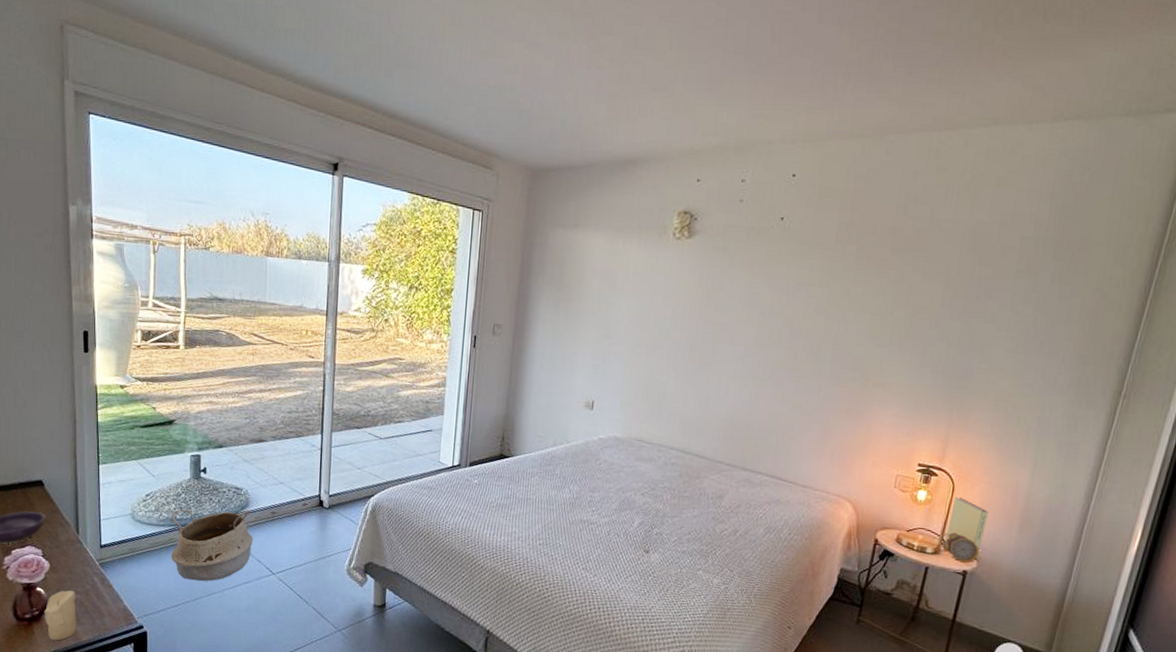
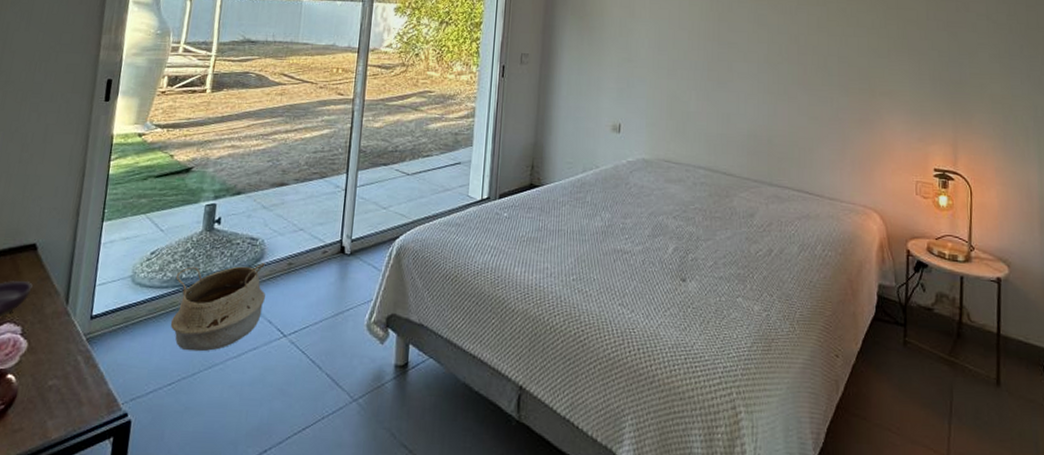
candle: present [44,590,77,641] -> none [10,374,53,442]
alarm clock: present [939,532,980,563] -> none [968,238,1008,269]
book: present [944,497,989,559] -> none [973,201,1009,264]

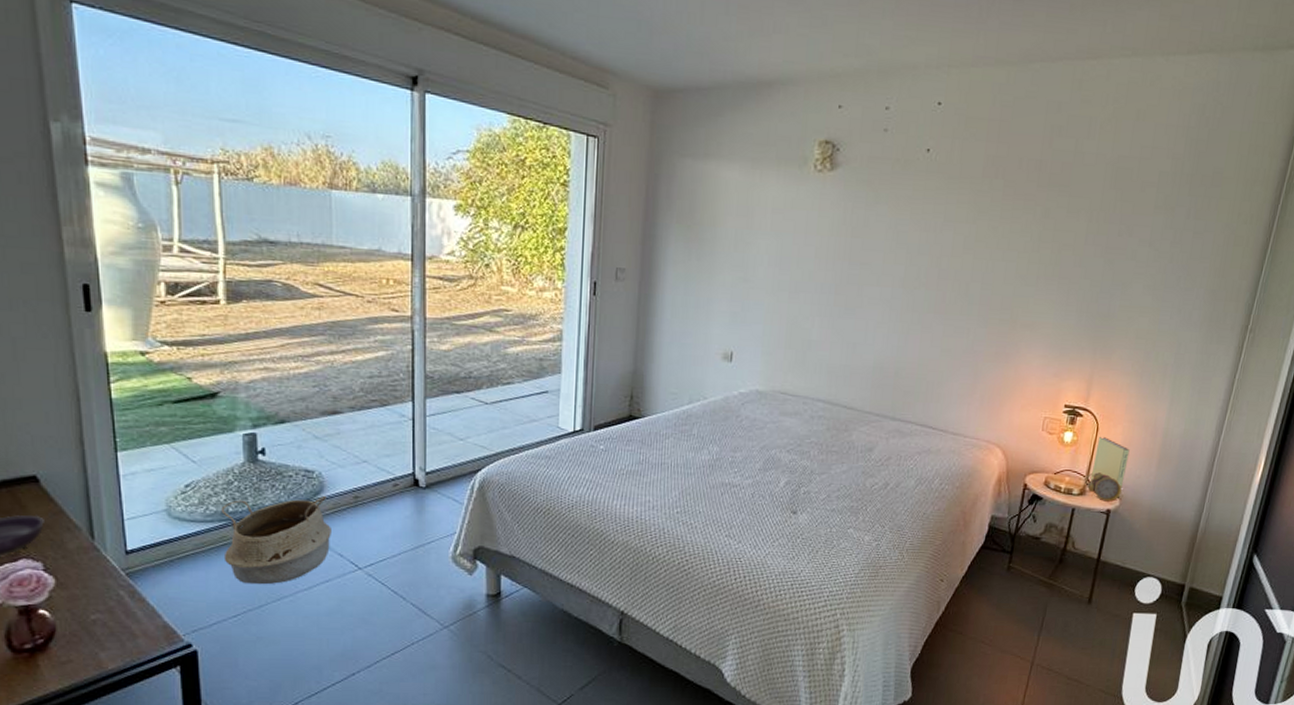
alarm clock: none [968,238,1008,269] -> present [1084,472,1122,502]
book: none [973,201,1009,264] -> present [1090,437,1130,497]

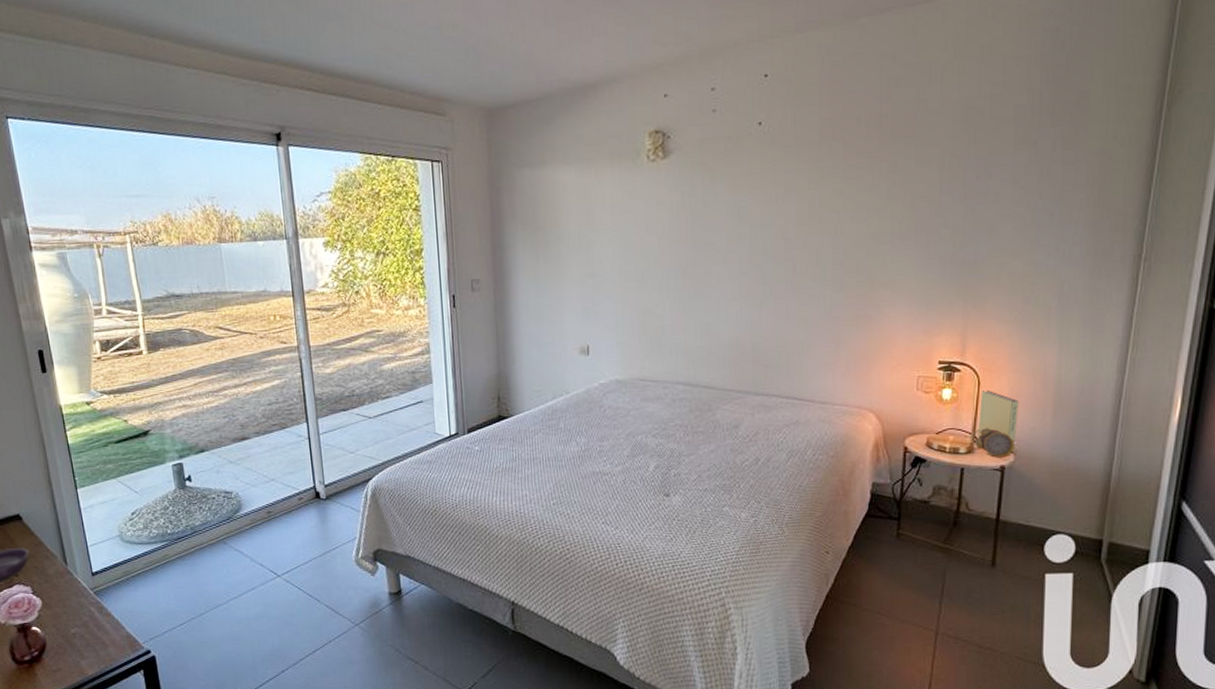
woven basket: present [221,496,331,585] -> none [161,514,252,596]

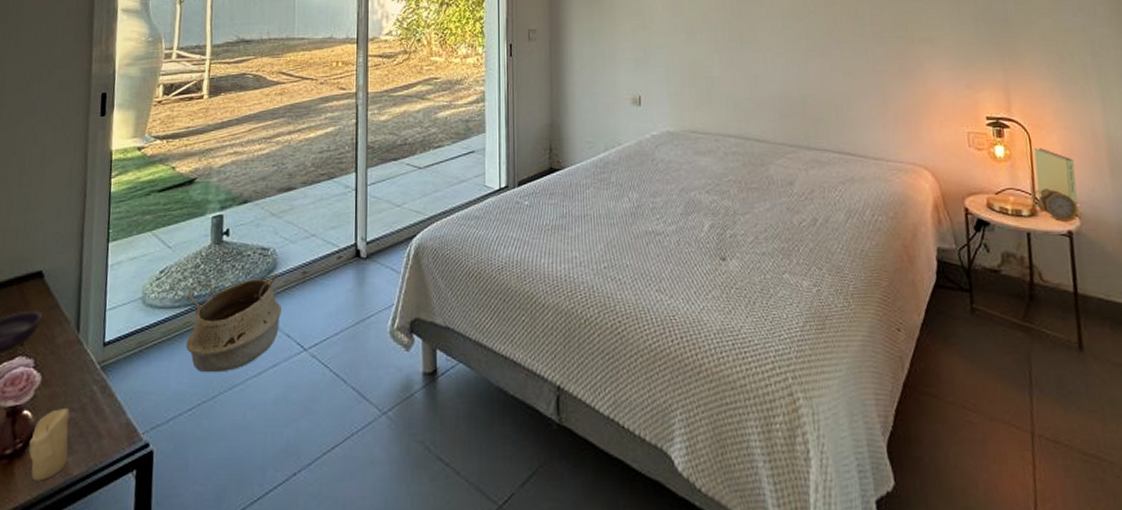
candle: none [43,624,81,680] -> present [29,407,70,481]
woven basket: none [161,514,252,596] -> present [185,274,281,373]

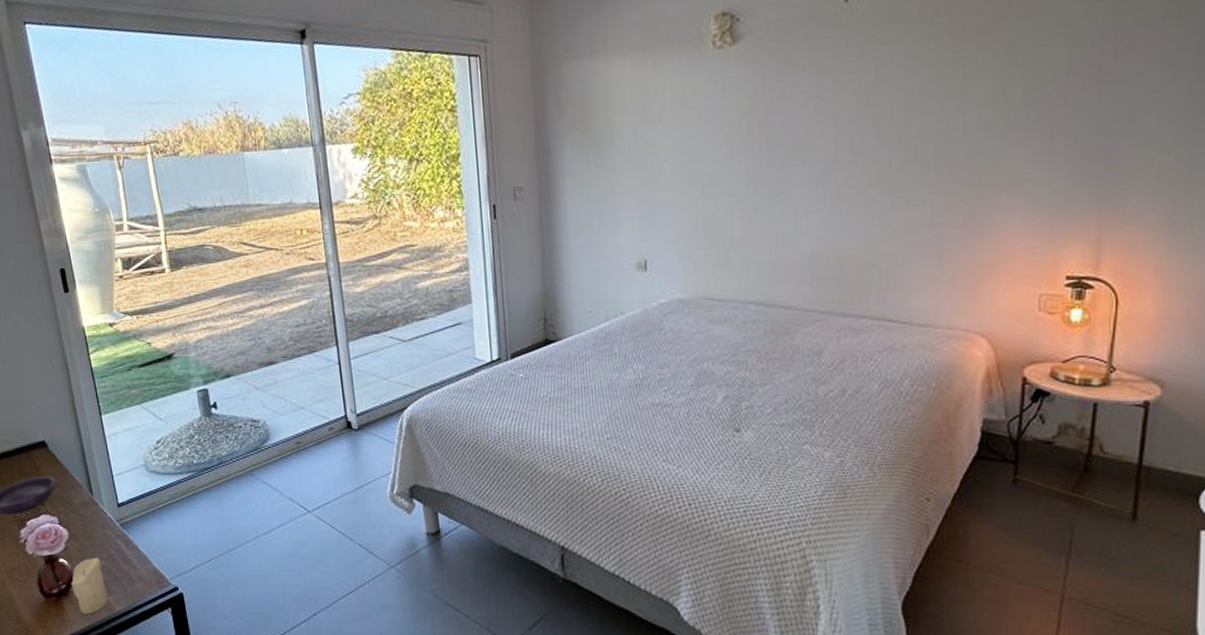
woven basket: present [185,274,281,373] -> none [187,444,281,530]
alarm clock: present [1032,188,1079,222] -> none [1106,356,1162,392]
book: present [1033,148,1079,215] -> none [1114,311,1168,384]

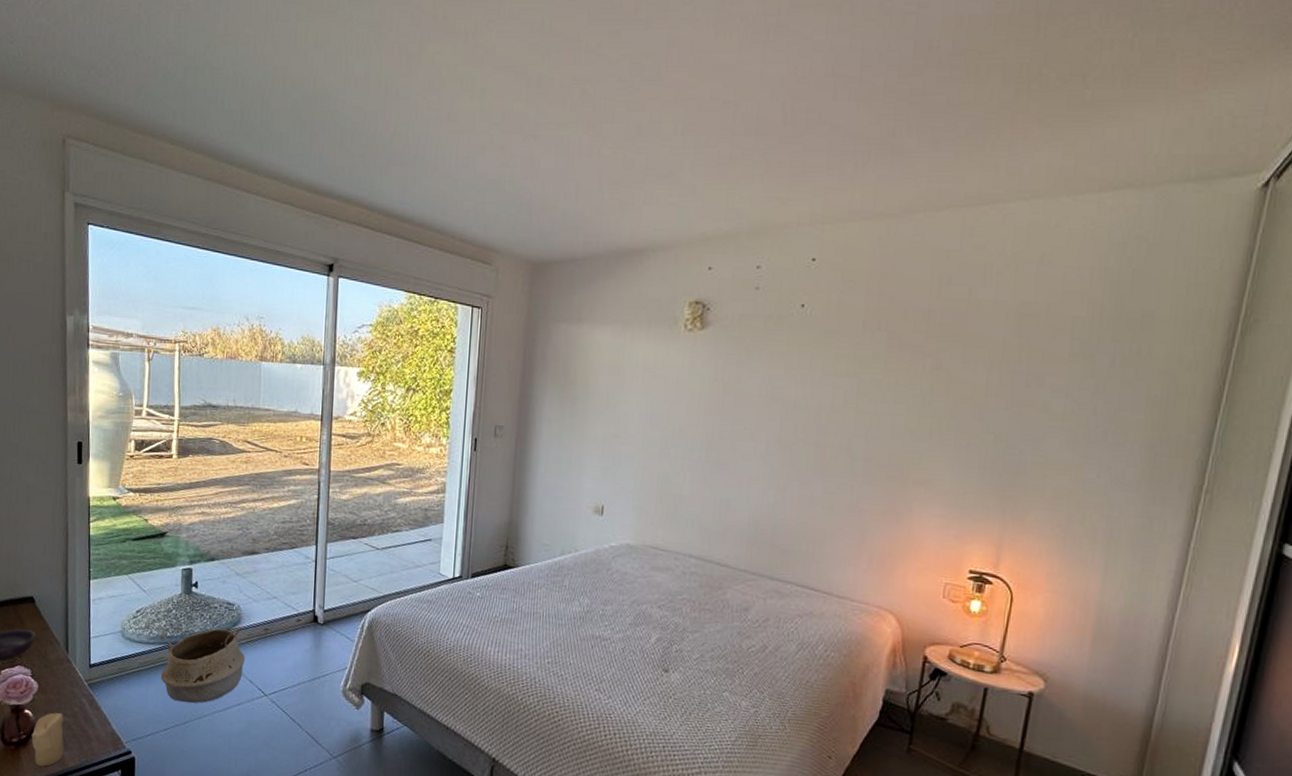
woven basket: none [187,444,281,530] -> present [160,626,245,704]

